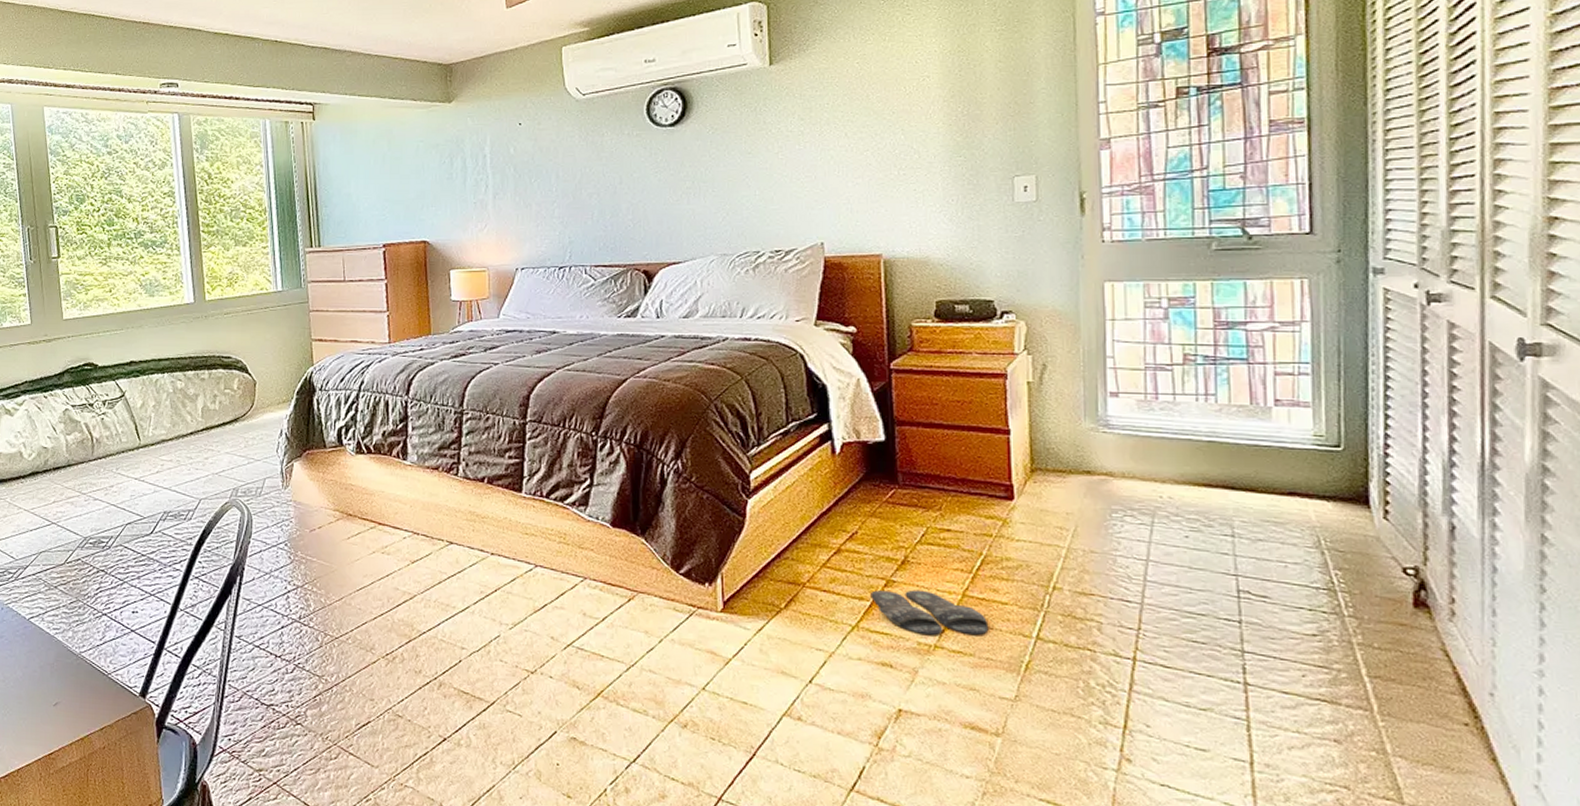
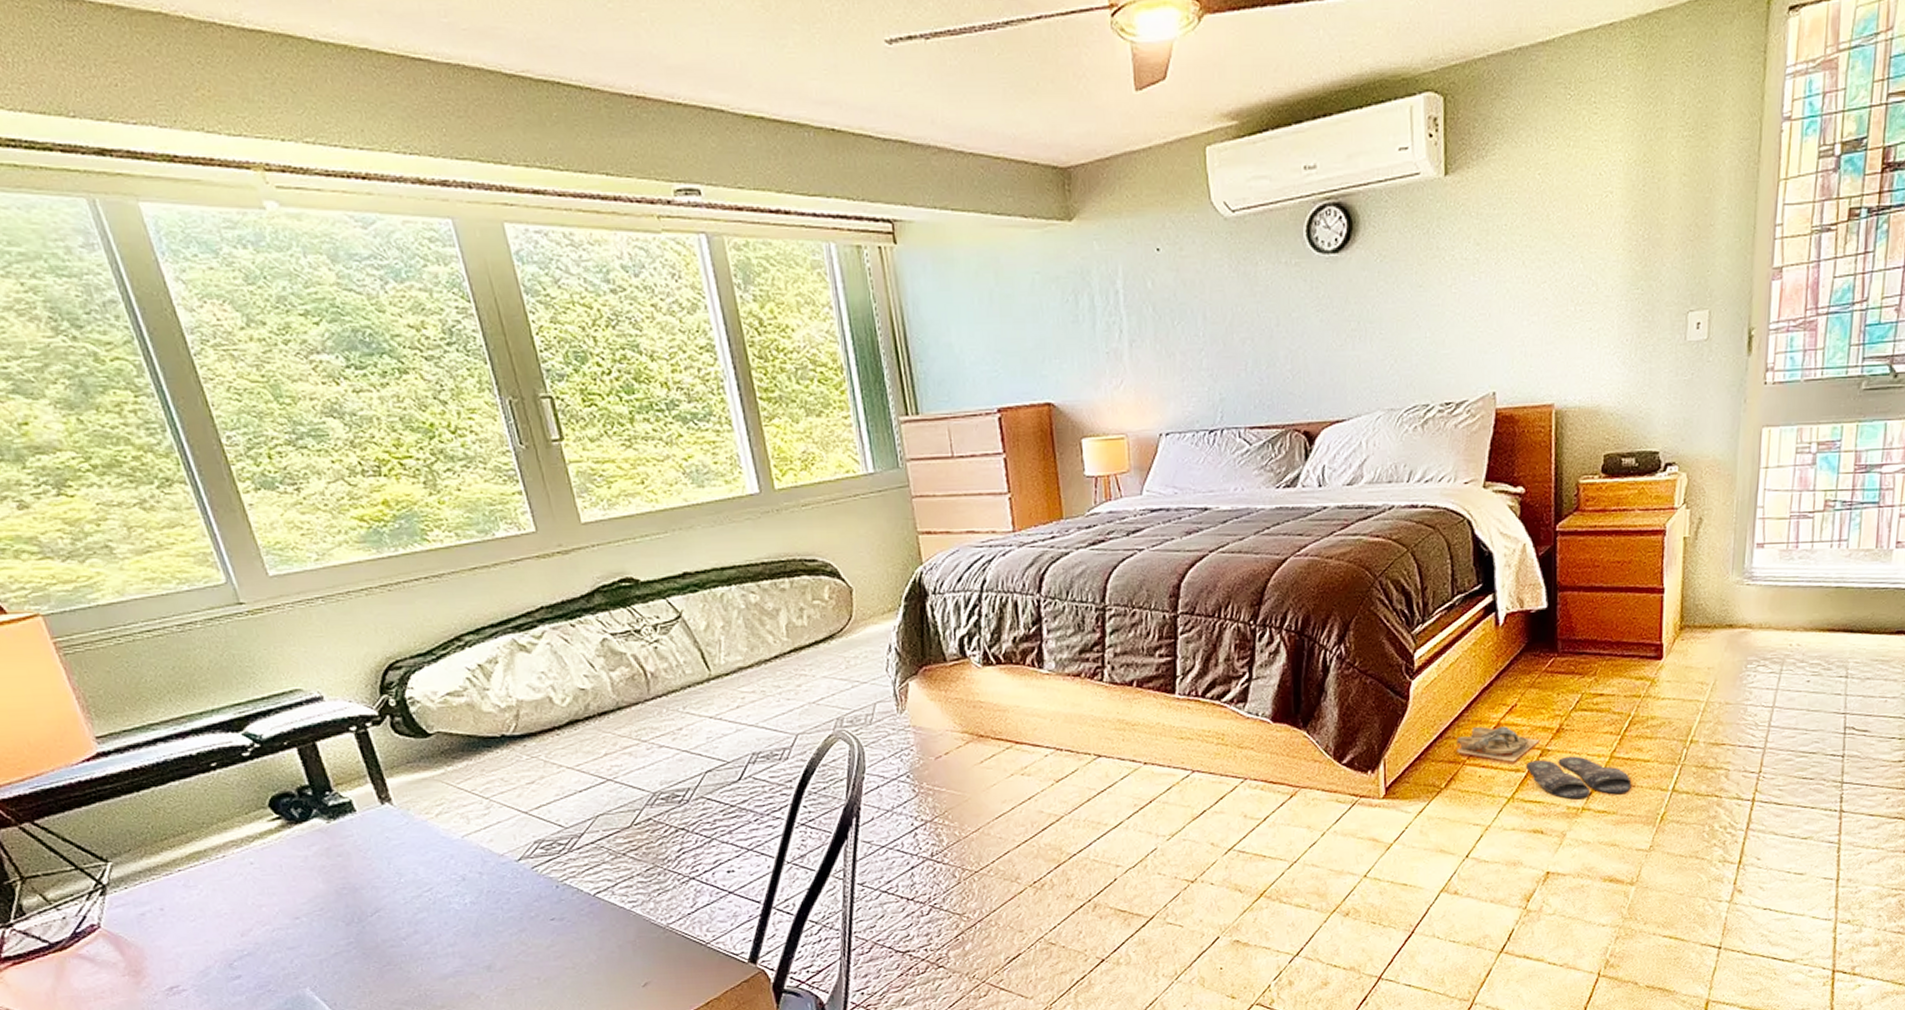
sandal: none [796,550,884,589] -> present [1457,726,1540,762]

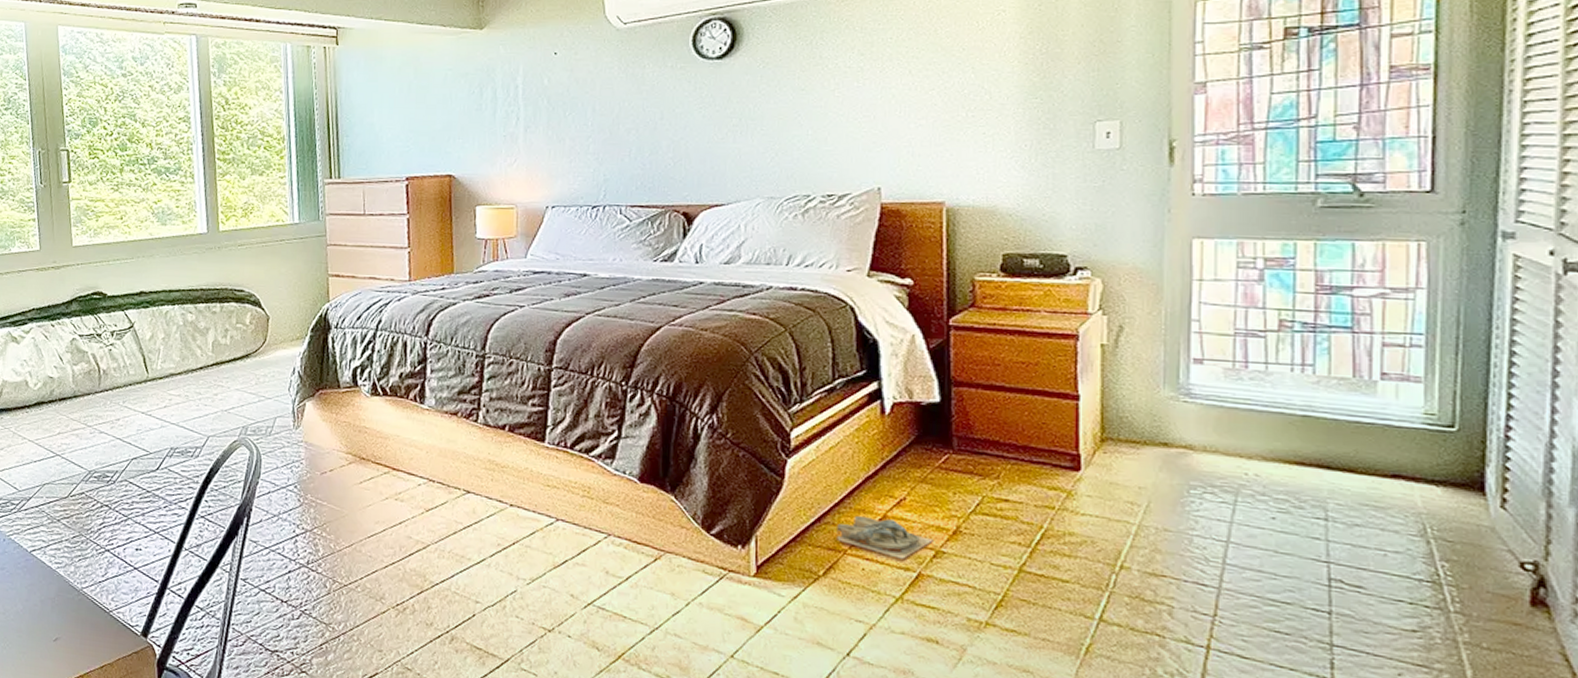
slippers: present [1526,756,1632,800] -> none [917,561,1047,615]

